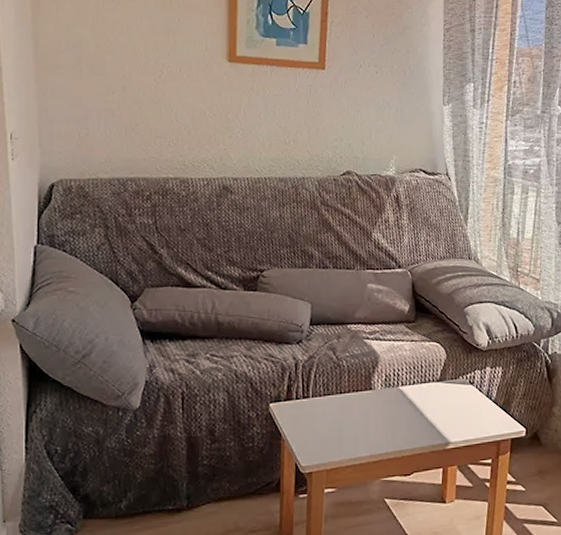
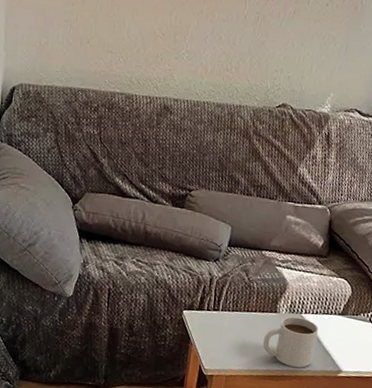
mug: none [361,391,419,447] -> present [262,316,319,368]

